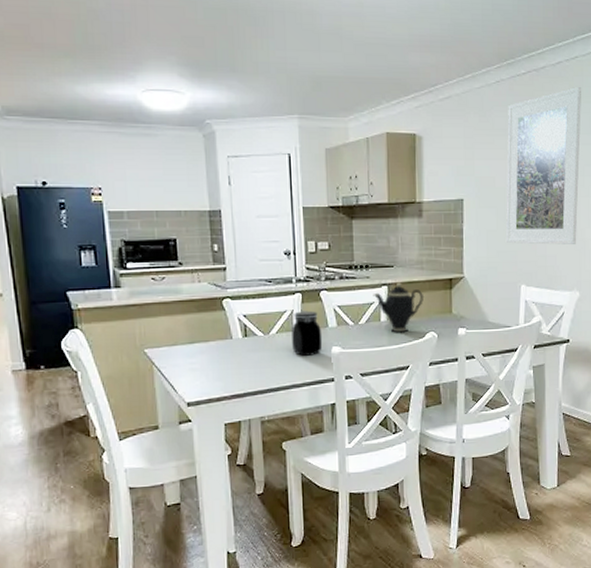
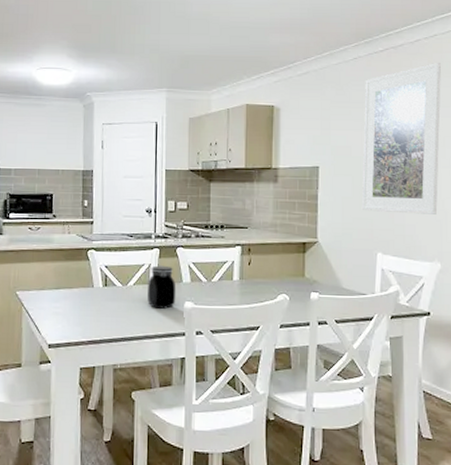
teapot: present [373,282,425,333] -> none [227,243,277,293]

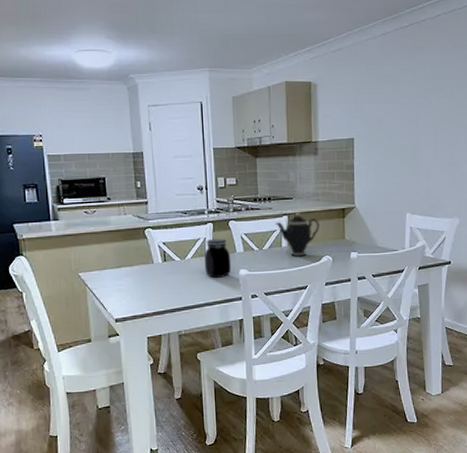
teapot: none [227,243,277,293] -> present [275,212,321,257]
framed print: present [361,62,441,214] -> none [392,36,459,177]

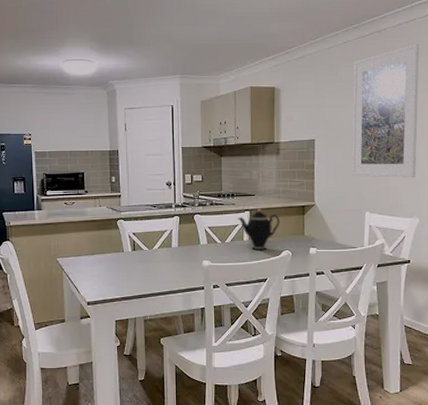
jar: present [204,238,232,278] -> none [171,230,195,267]
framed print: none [392,36,459,177] -> present [351,43,419,177]

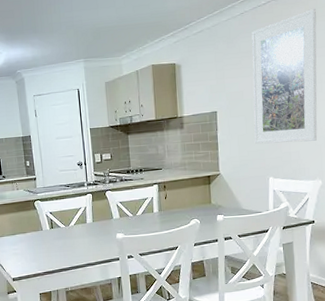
teapot: present [237,208,281,251] -> none [146,181,188,221]

